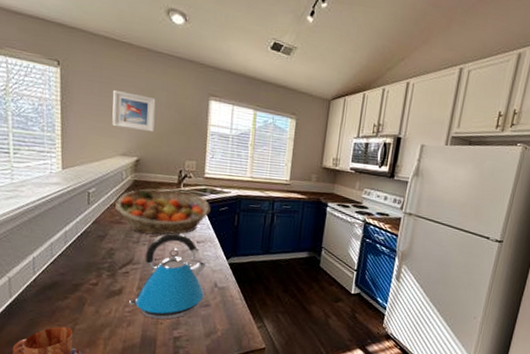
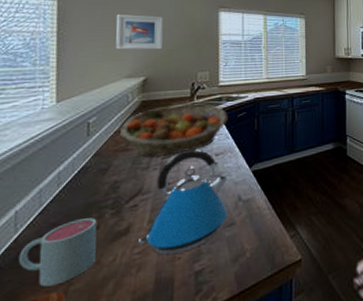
mug: none [37,274,96,322] -> present [18,218,97,287]

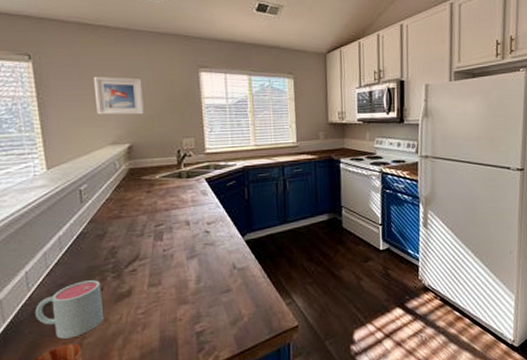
fruit basket: present [120,103,228,158] -> none [112,171,217,225]
kettle: present [139,149,229,255] -> none [141,218,223,316]

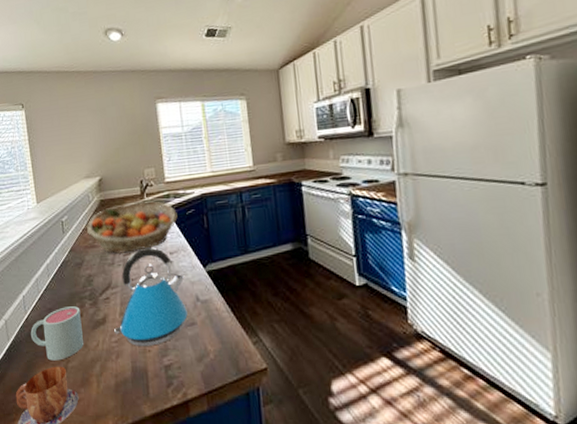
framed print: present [93,76,144,116] -> none [69,115,111,152]
fruit basket: none [112,171,217,225] -> present [87,201,178,254]
kettle: none [141,218,223,316] -> present [114,247,188,346]

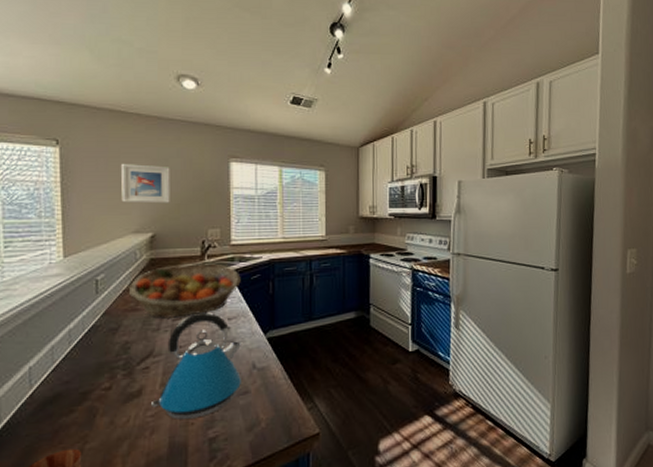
mug: present [30,306,83,361] -> none [34,378,109,443]
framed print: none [69,115,111,152] -> present [120,163,170,204]

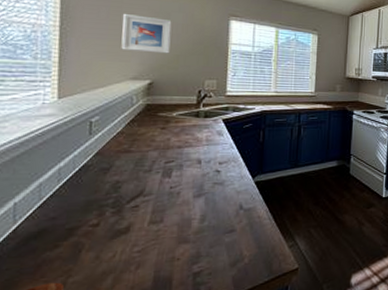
fruit basket: present [129,263,241,319] -> none [123,111,234,161]
kettle: present [151,312,242,420] -> none [139,156,231,255]

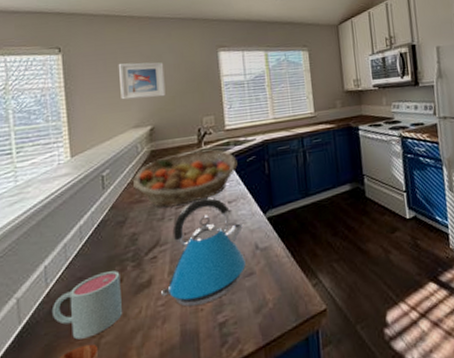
mug: none [16,215,98,277] -> present [51,270,122,340]
fruit basket: none [123,111,234,161] -> present [133,149,238,208]
kettle: none [139,156,231,255] -> present [161,197,246,307]

